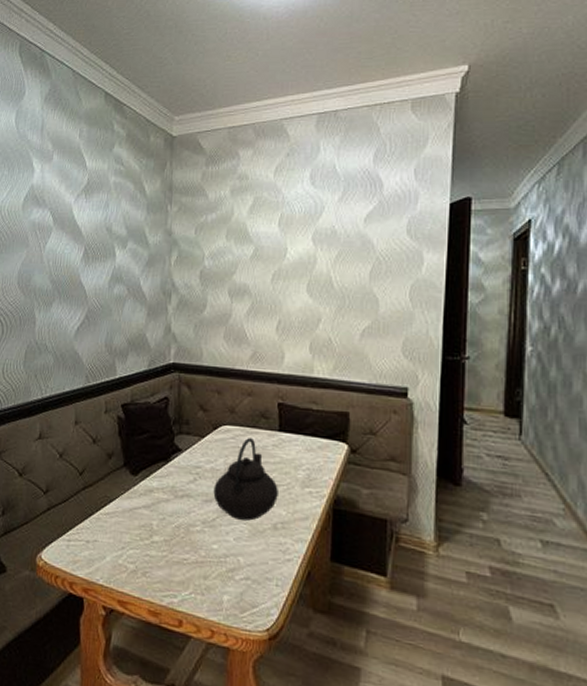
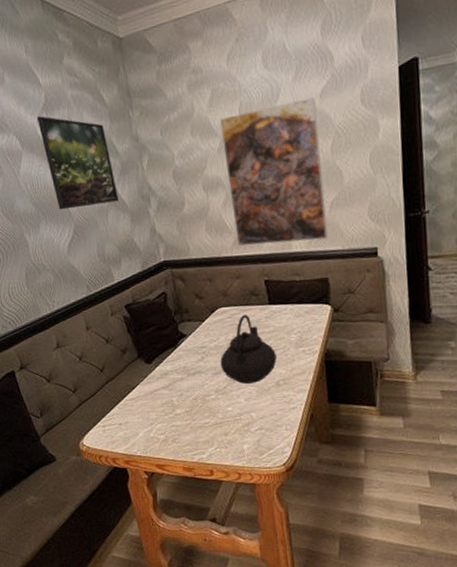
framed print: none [74,197,140,293] -> present [36,116,119,210]
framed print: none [254,220,359,369] -> present [220,97,328,246]

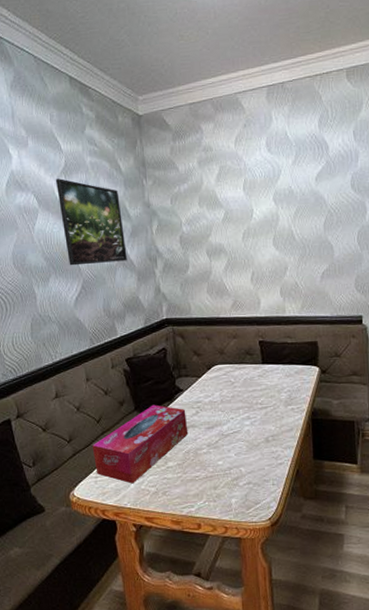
tissue box: none [97,351,195,432] -> present [92,404,189,484]
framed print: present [220,97,328,246] -> none [226,180,318,309]
teapot: present [220,315,277,384] -> none [213,373,267,439]

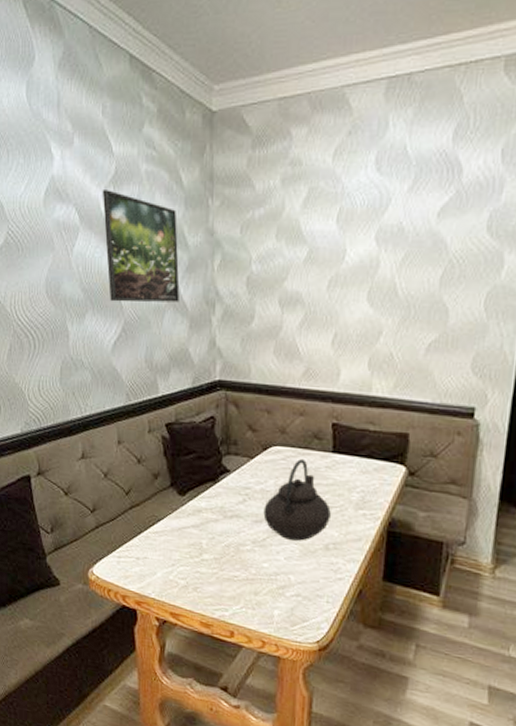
tissue box: present [92,404,189,484] -> none [117,483,231,572]
teapot: none [213,373,267,439] -> present [263,459,331,541]

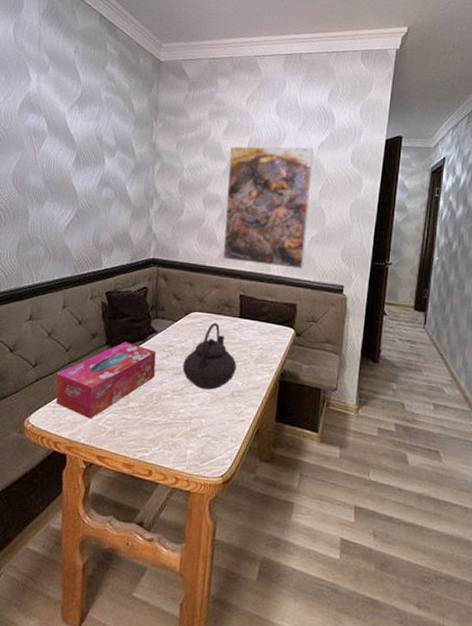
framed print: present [102,190,180,303] -> none [67,107,128,197]
tissue box: none [117,483,231,572] -> present [55,341,157,419]
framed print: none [307,215,431,387] -> present [222,146,314,269]

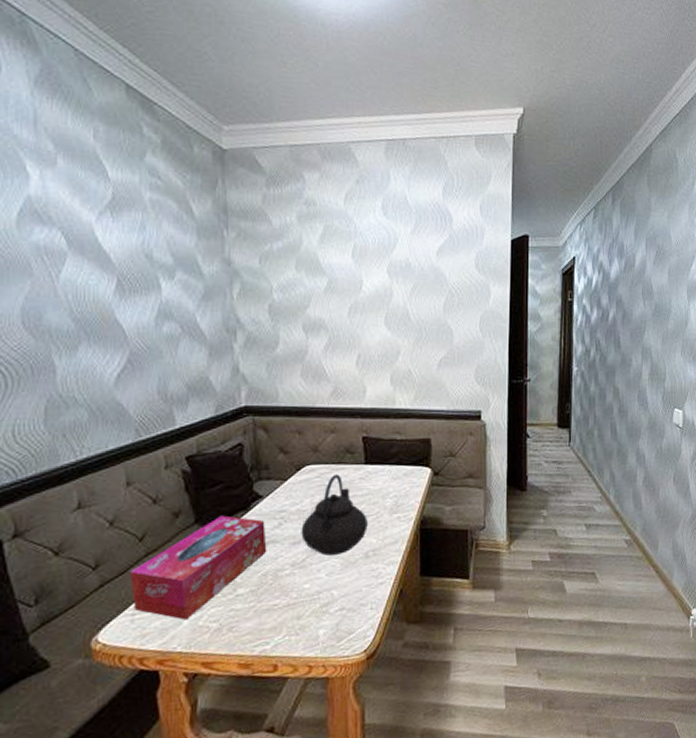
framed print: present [222,146,314,269] -> none [331,253,433,398]

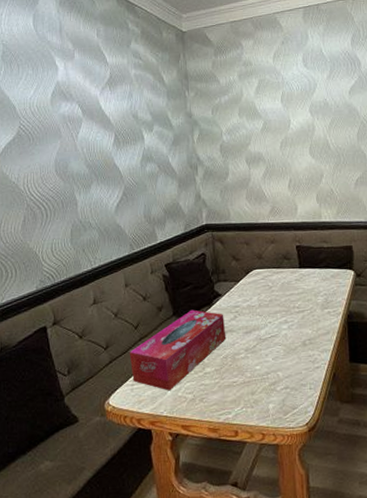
teapot: present [301,475,368,556] -> none [251,277,304,343]

